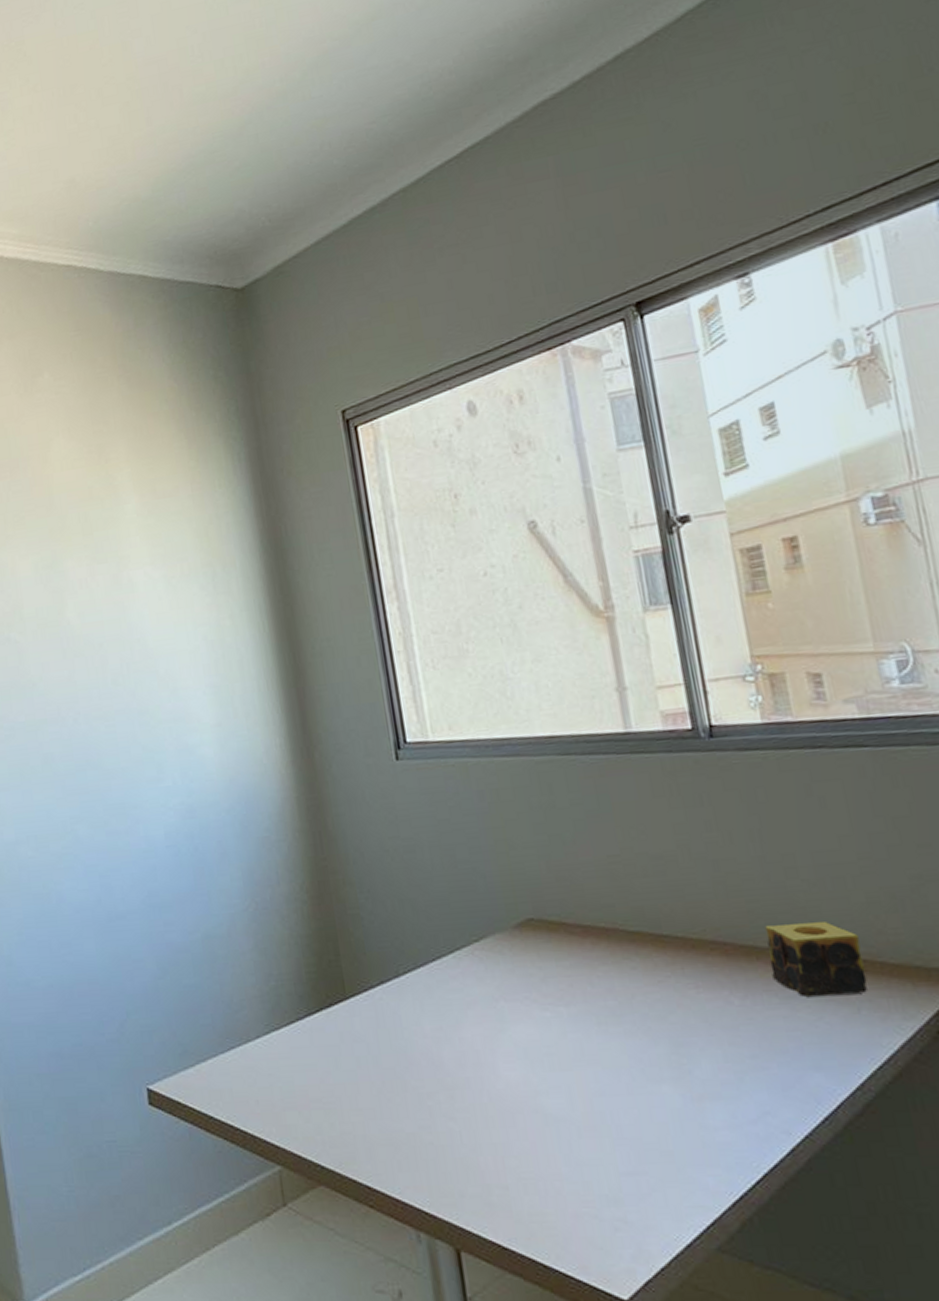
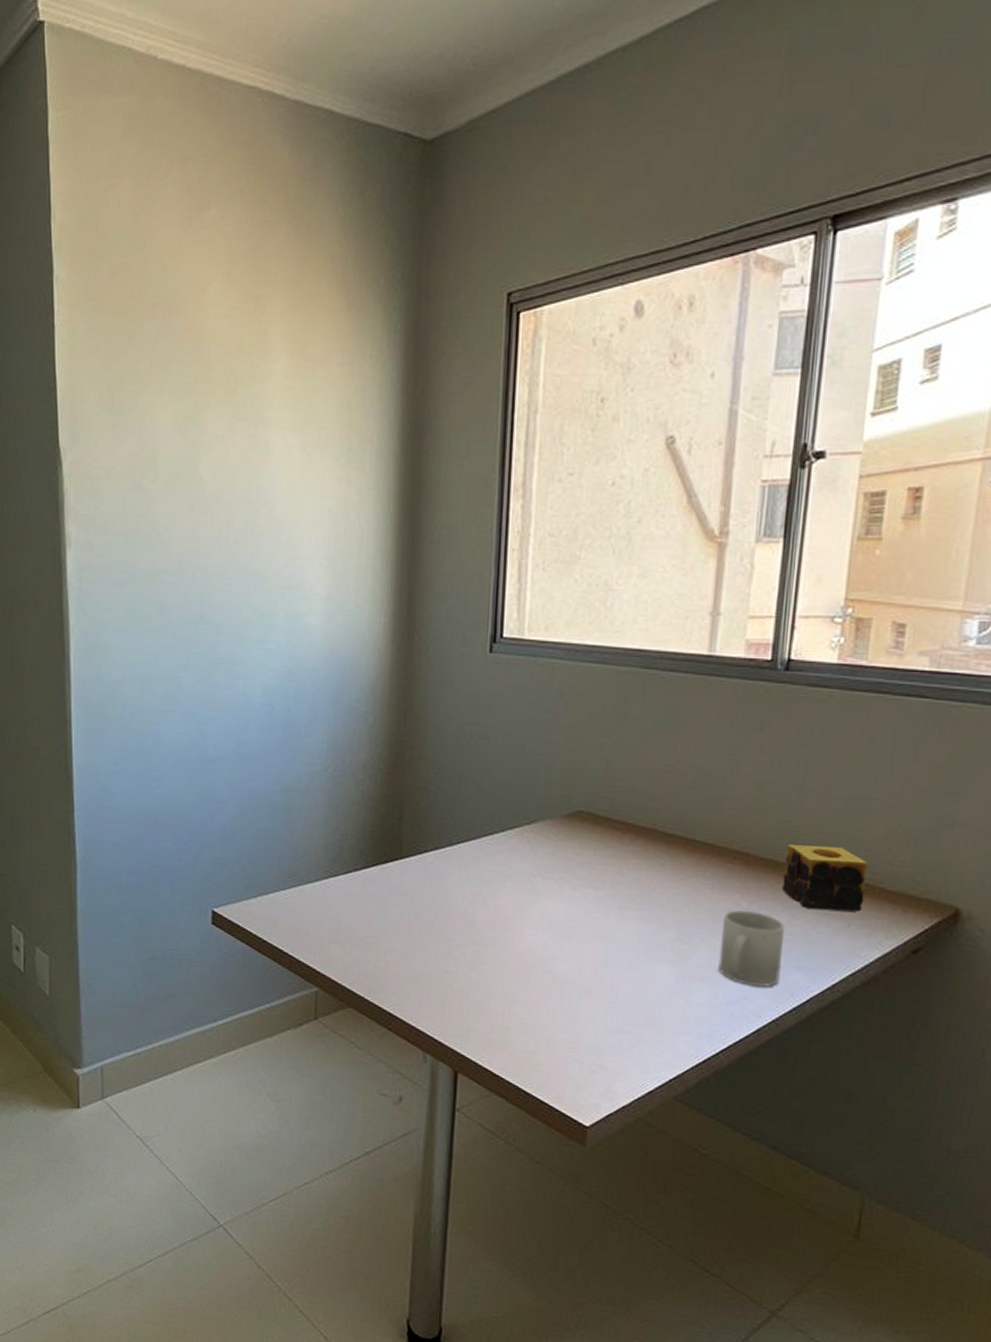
mug: none [717,1008,800,1098] -> present [718,910,786,987]

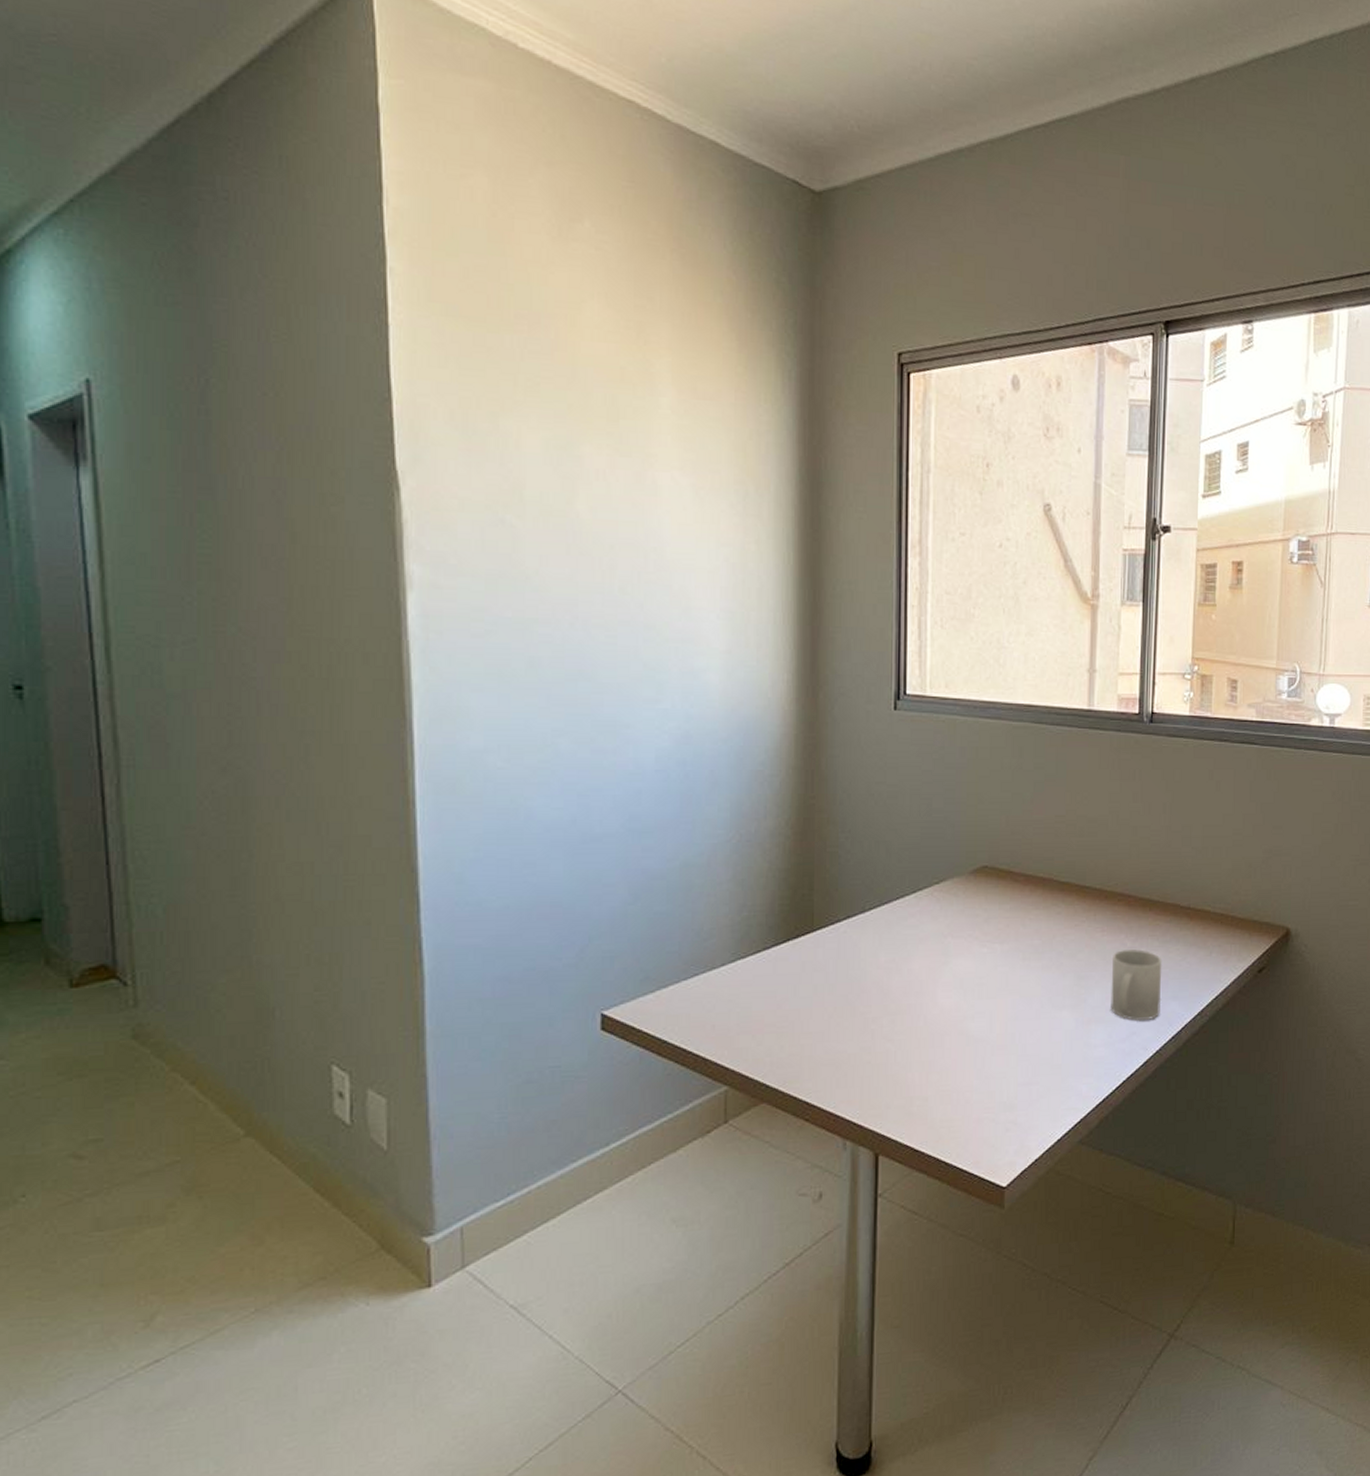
candle: present [782,845,867,912] -> none [1158,882,1221,941]

